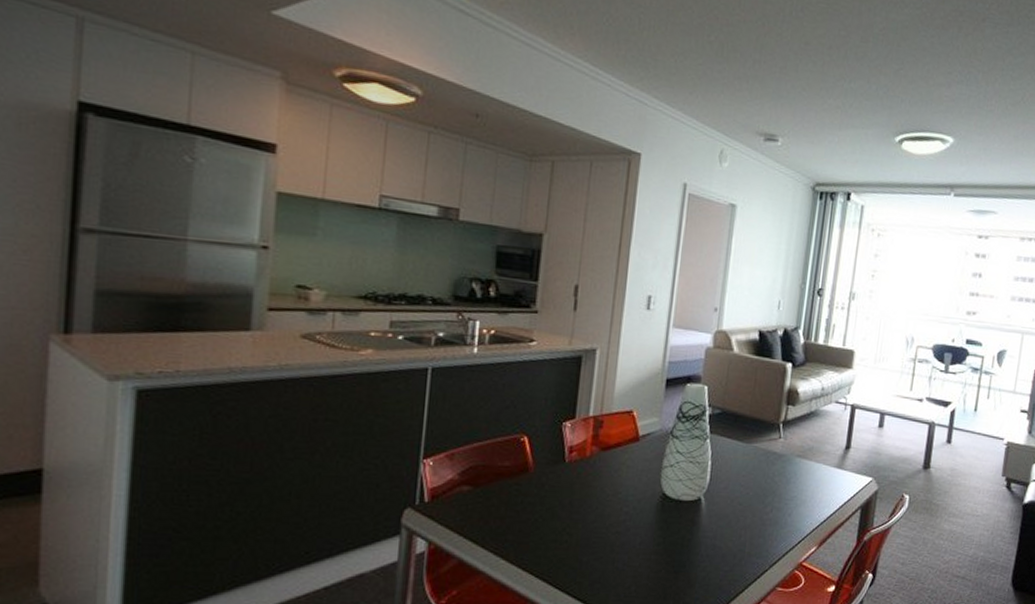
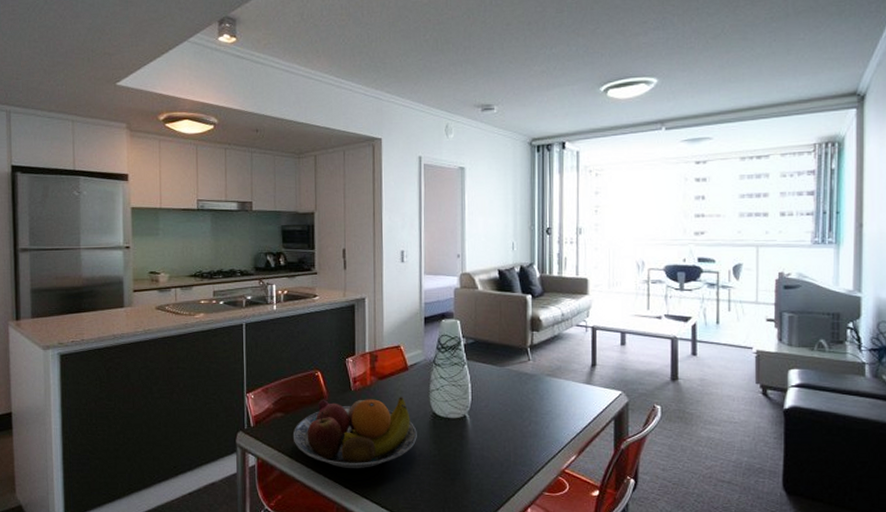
fruit bowl: none [480,471,641,558] -> present [292,397,417,468]

